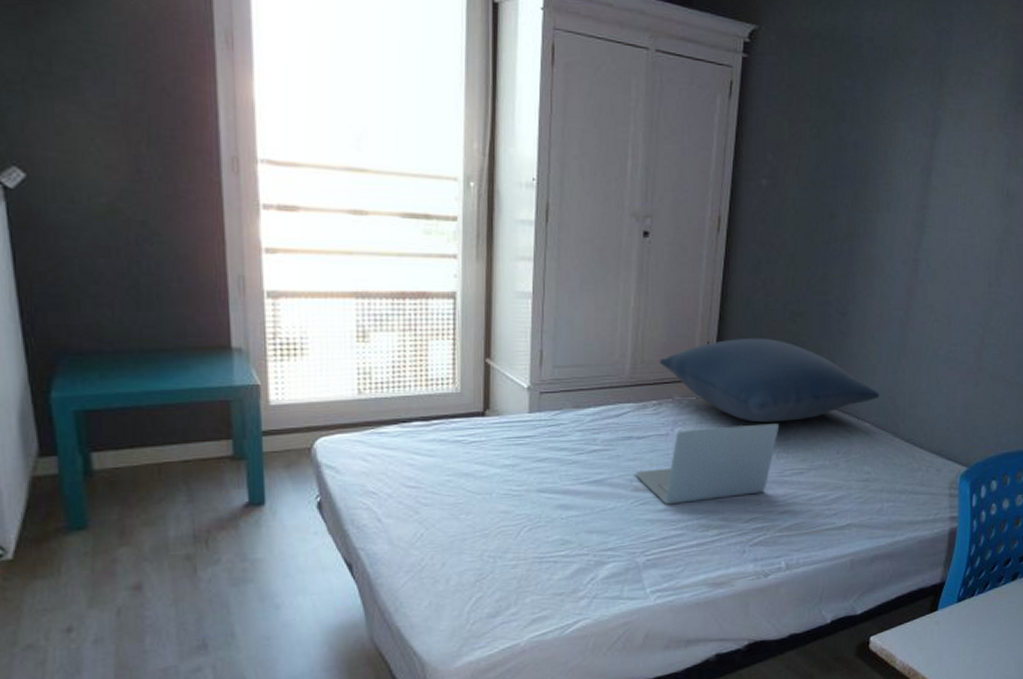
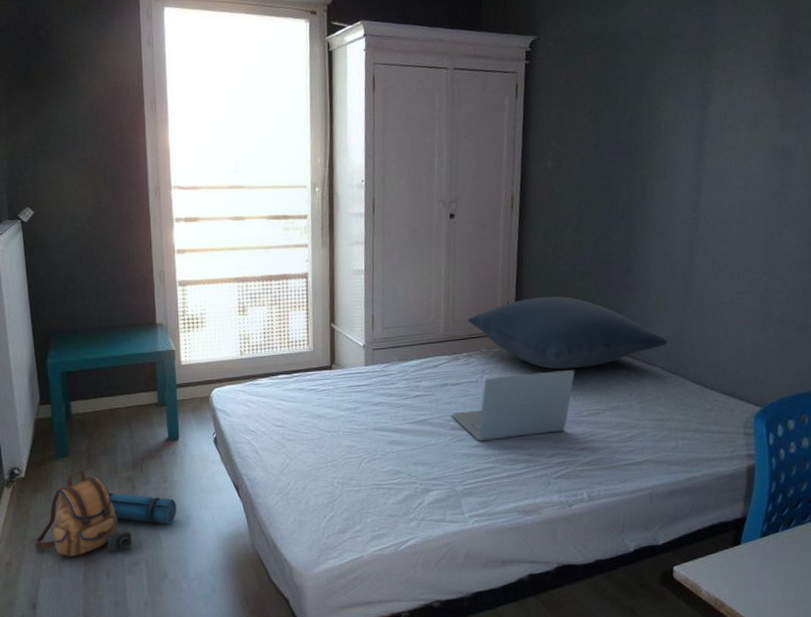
backpack: none [30,547,261,667] -> present [34,470,177,557]

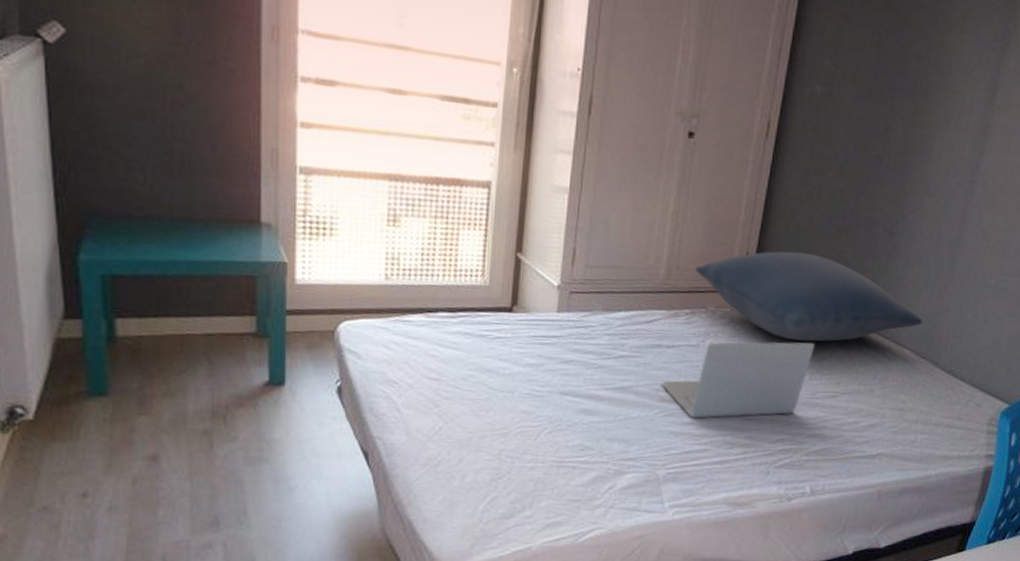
backpack: present [34,470,177,557] -> none [45,415,276,534]

